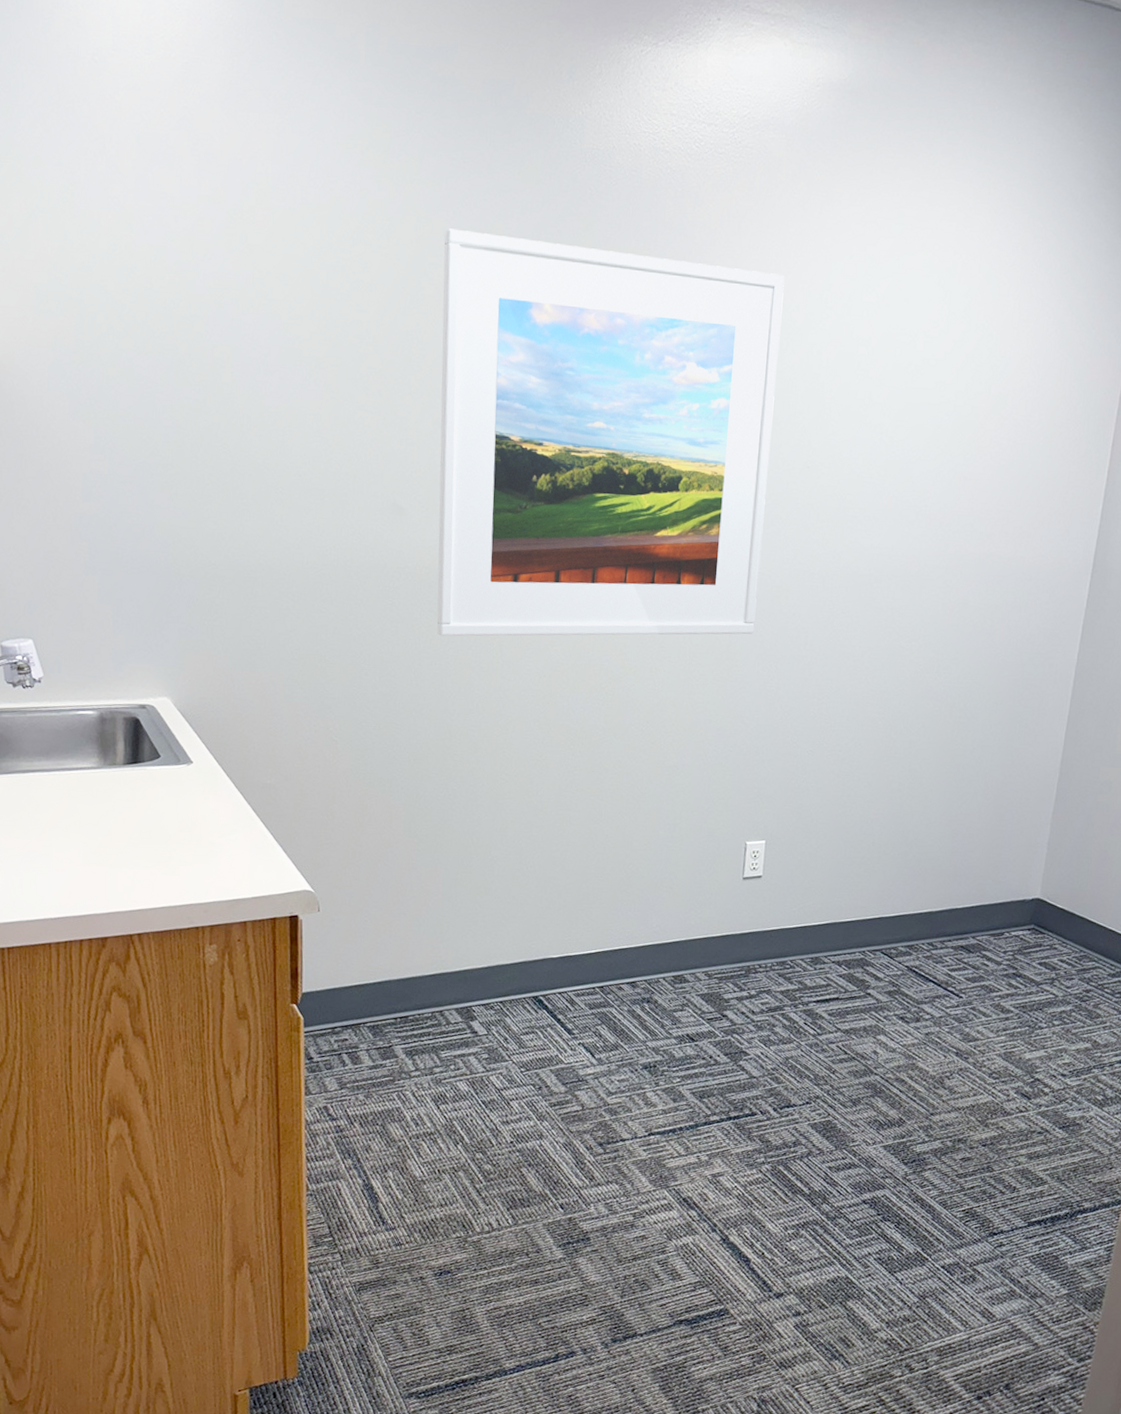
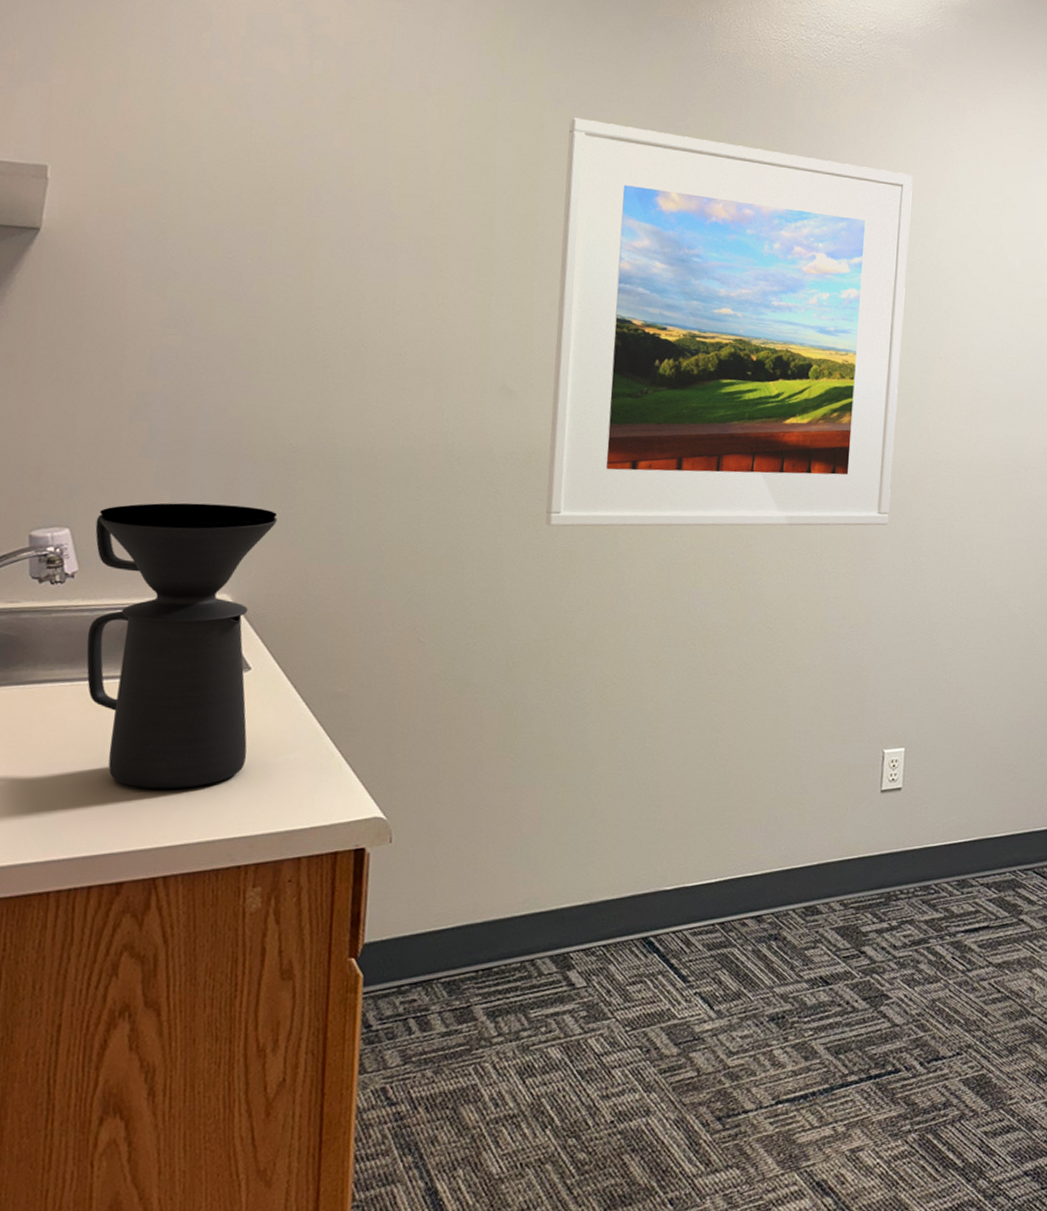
coffee maker: none [53,616,204,863] -> present [86,503,278,789]

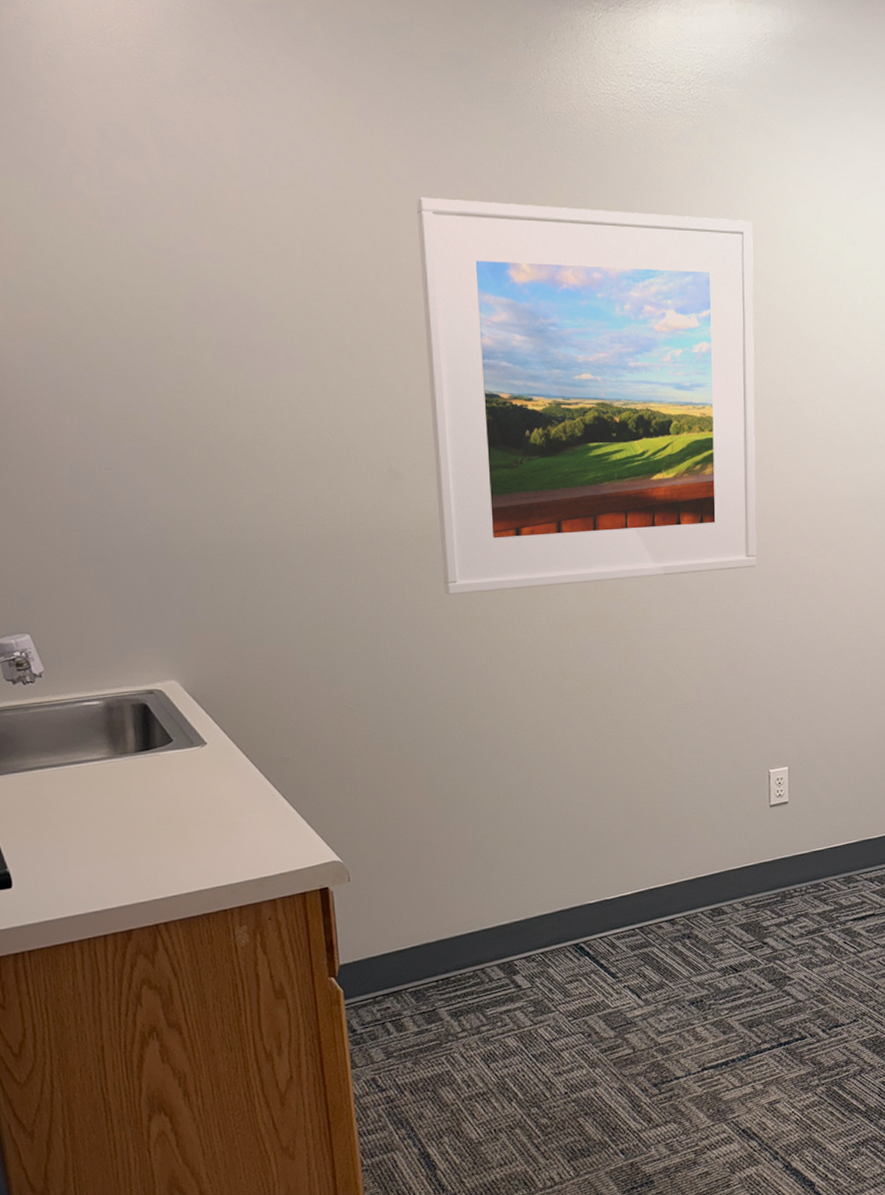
coffee maker: present [86,503,278,789] -> none [51,601,216,852]

